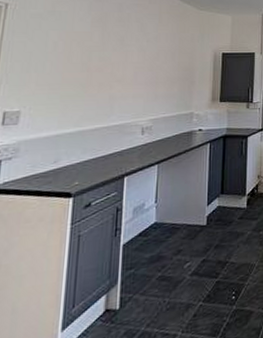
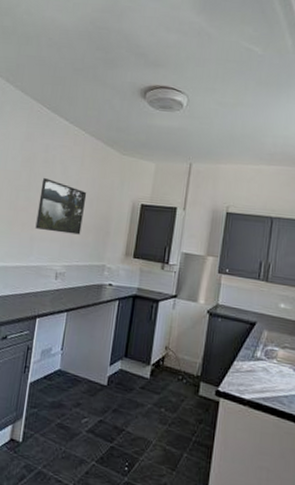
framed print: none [114,37,168,88] -> present [35,178,87,235]

